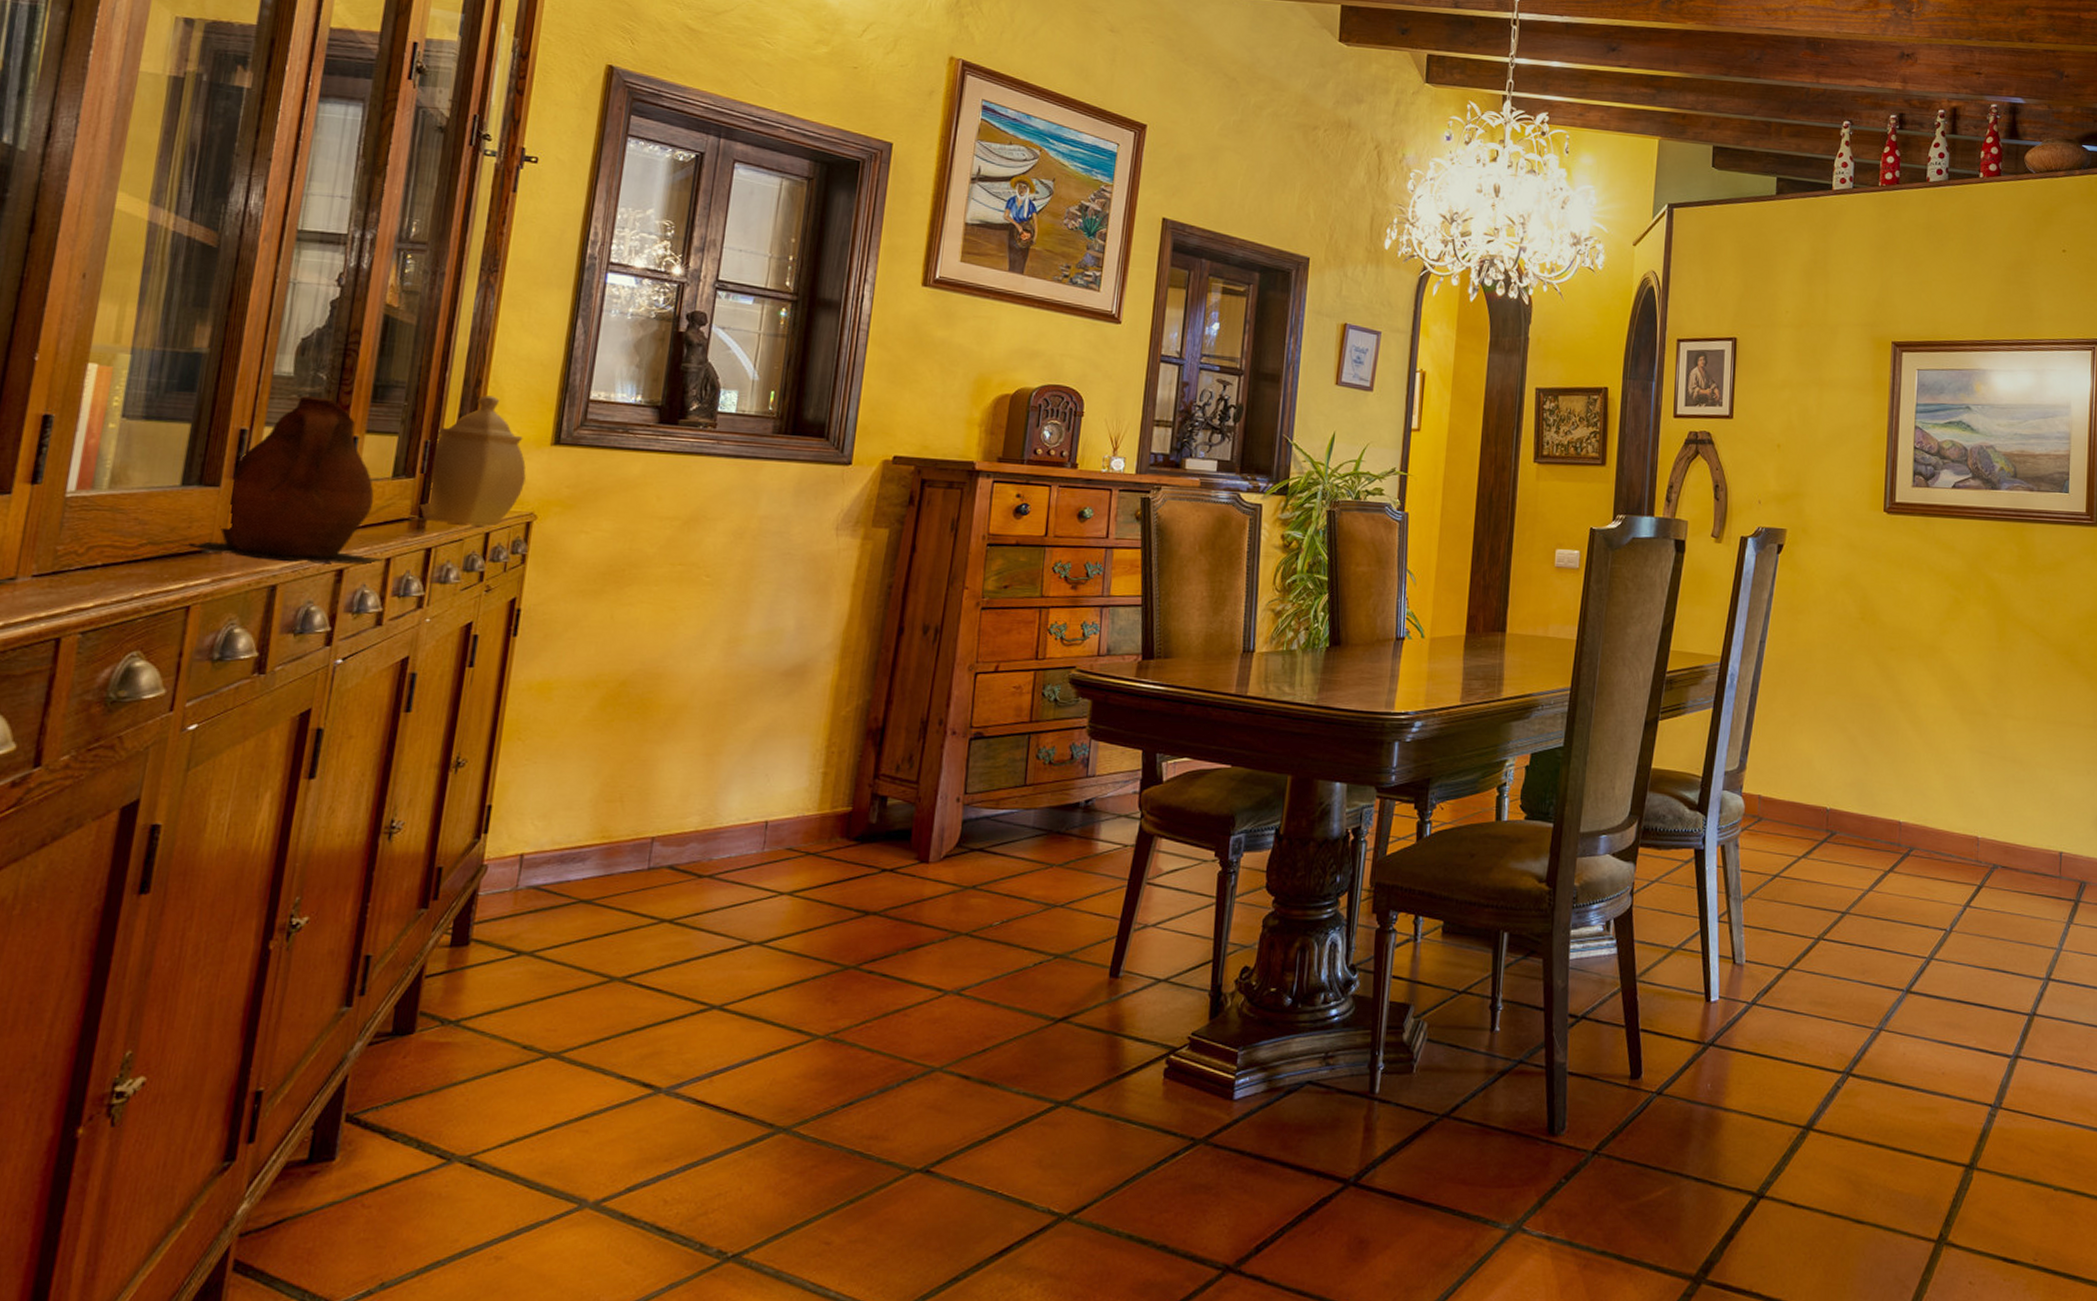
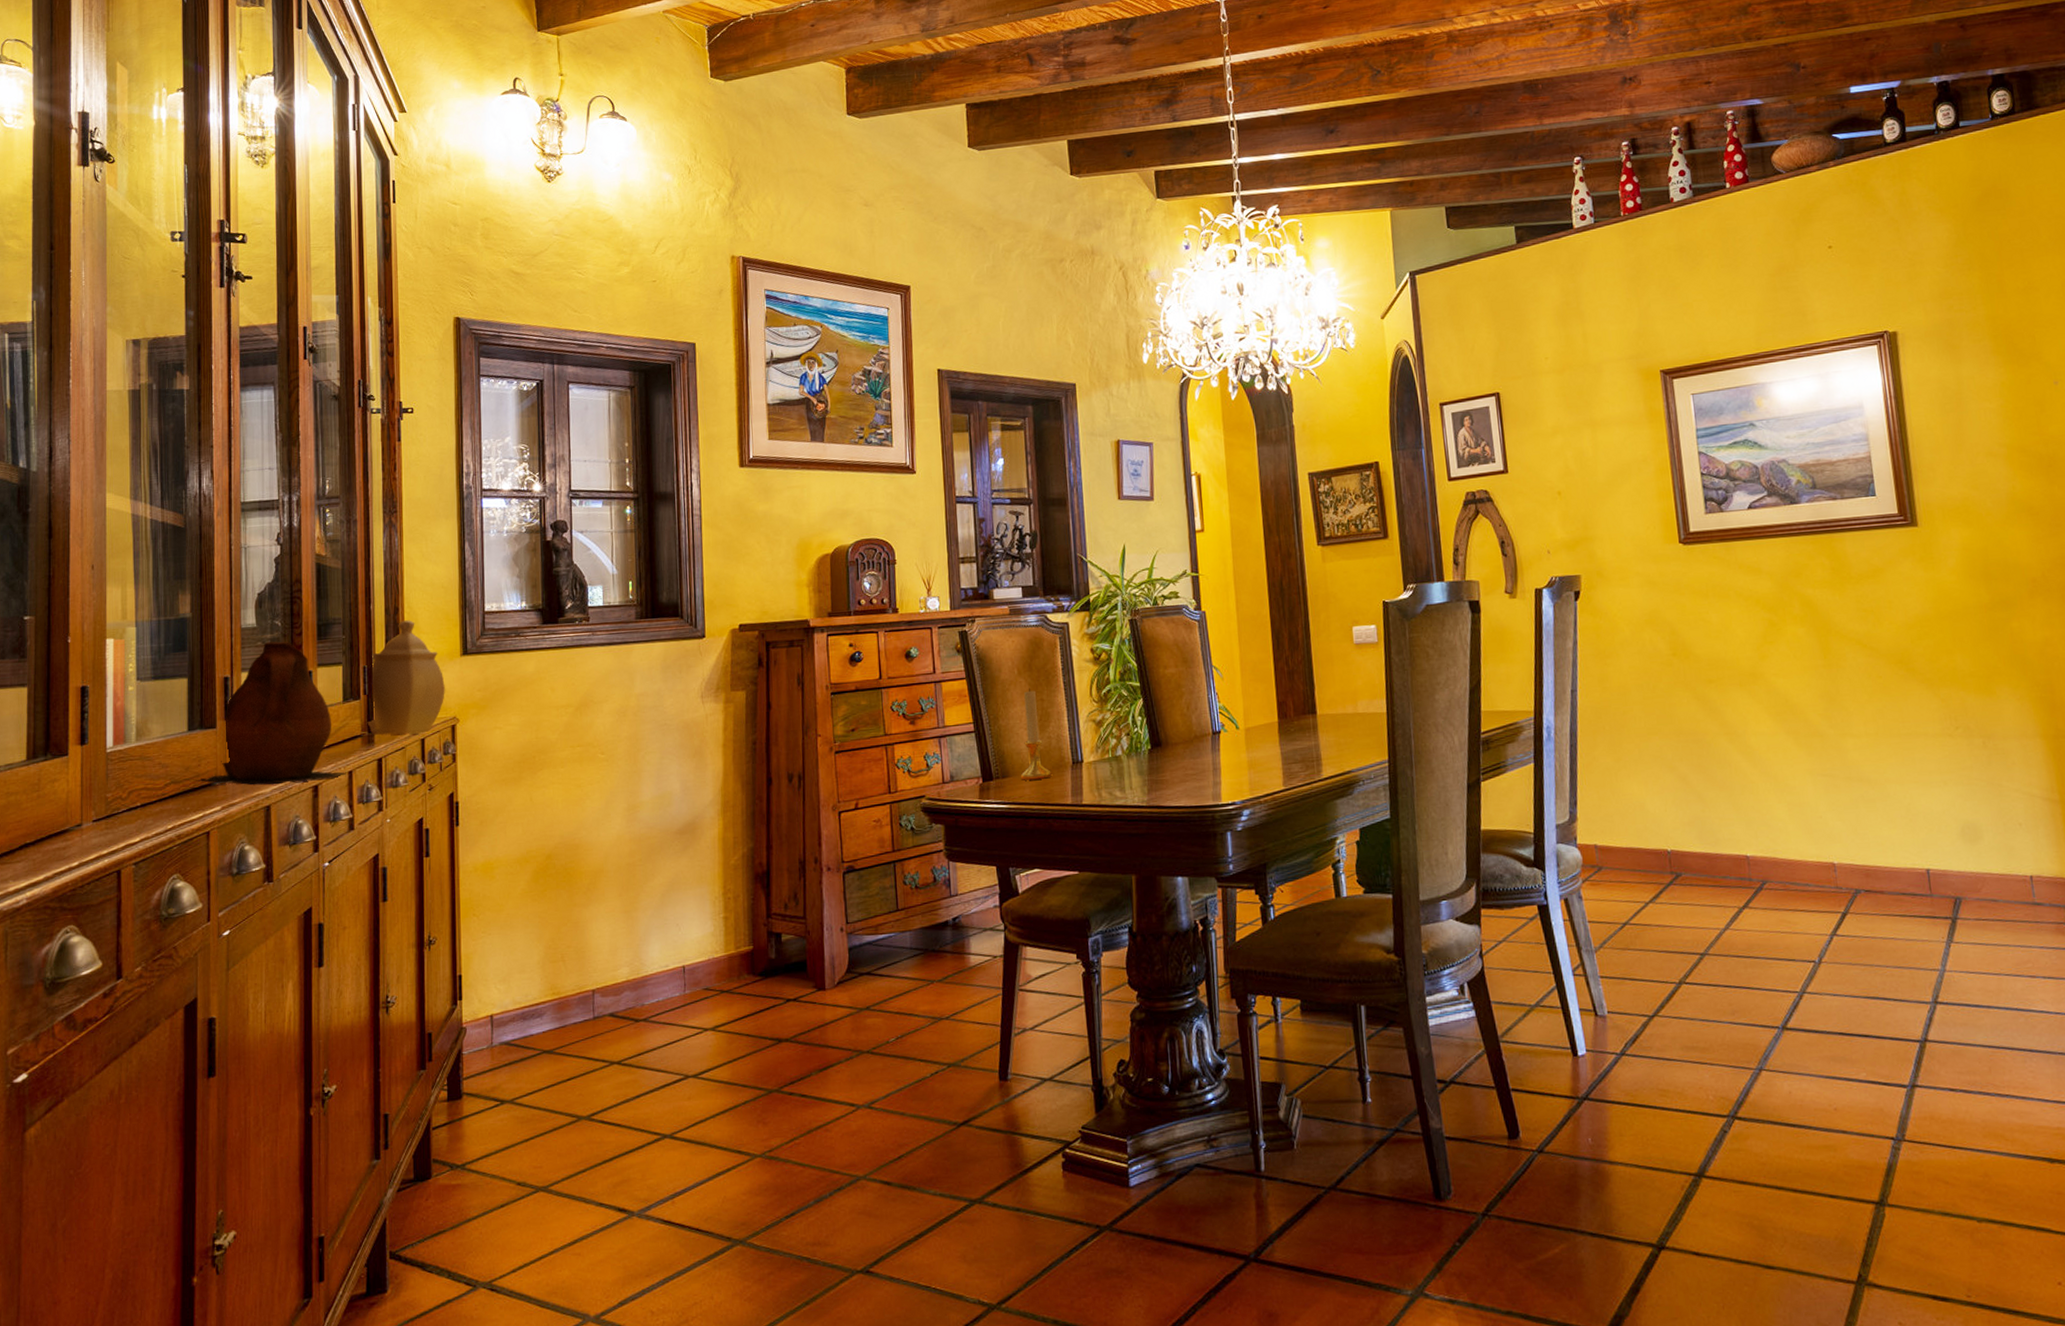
candle holder: none [1184,567,1219,665] -> present [1020,688,1052,781]

